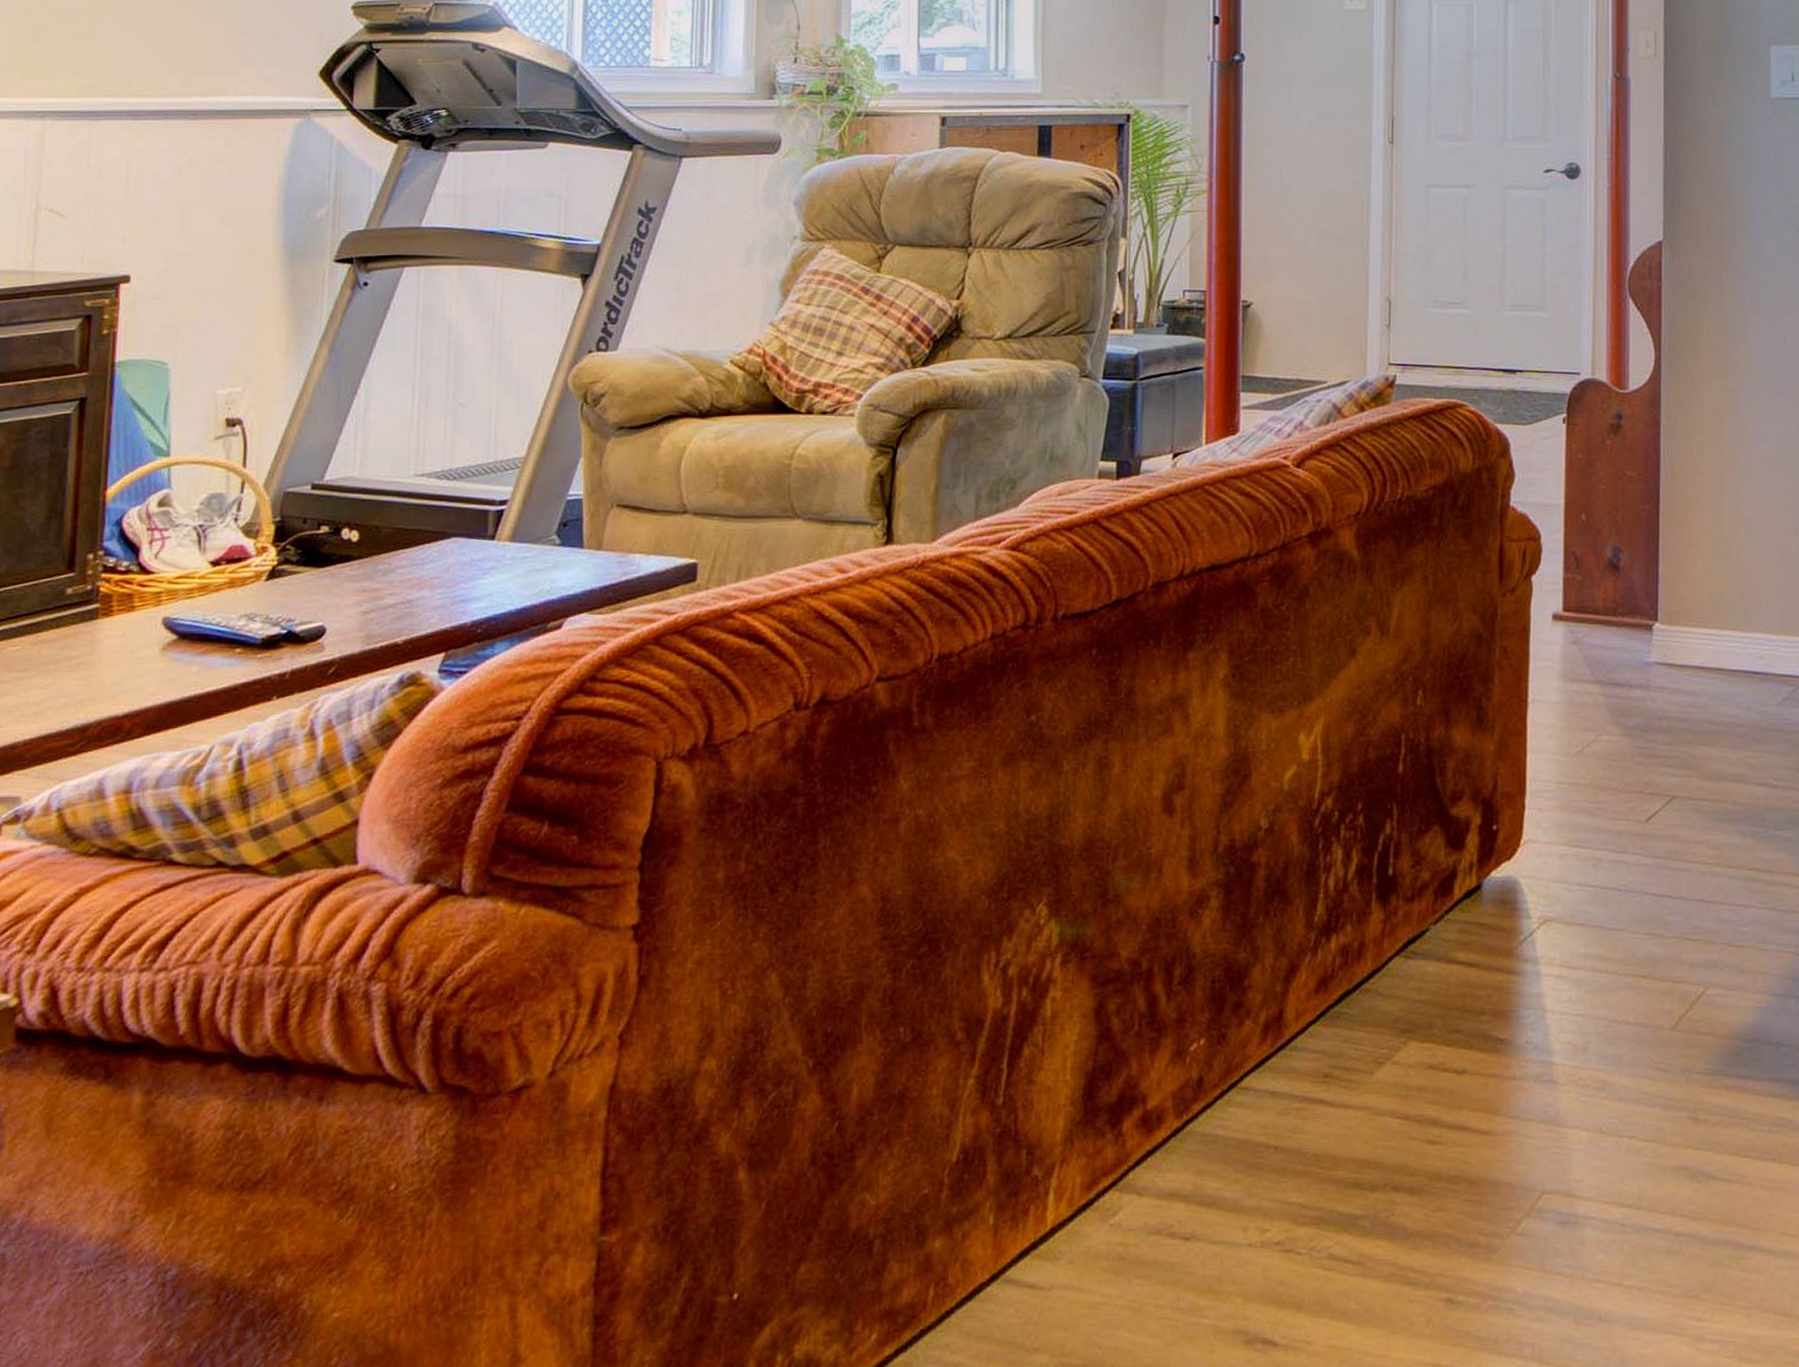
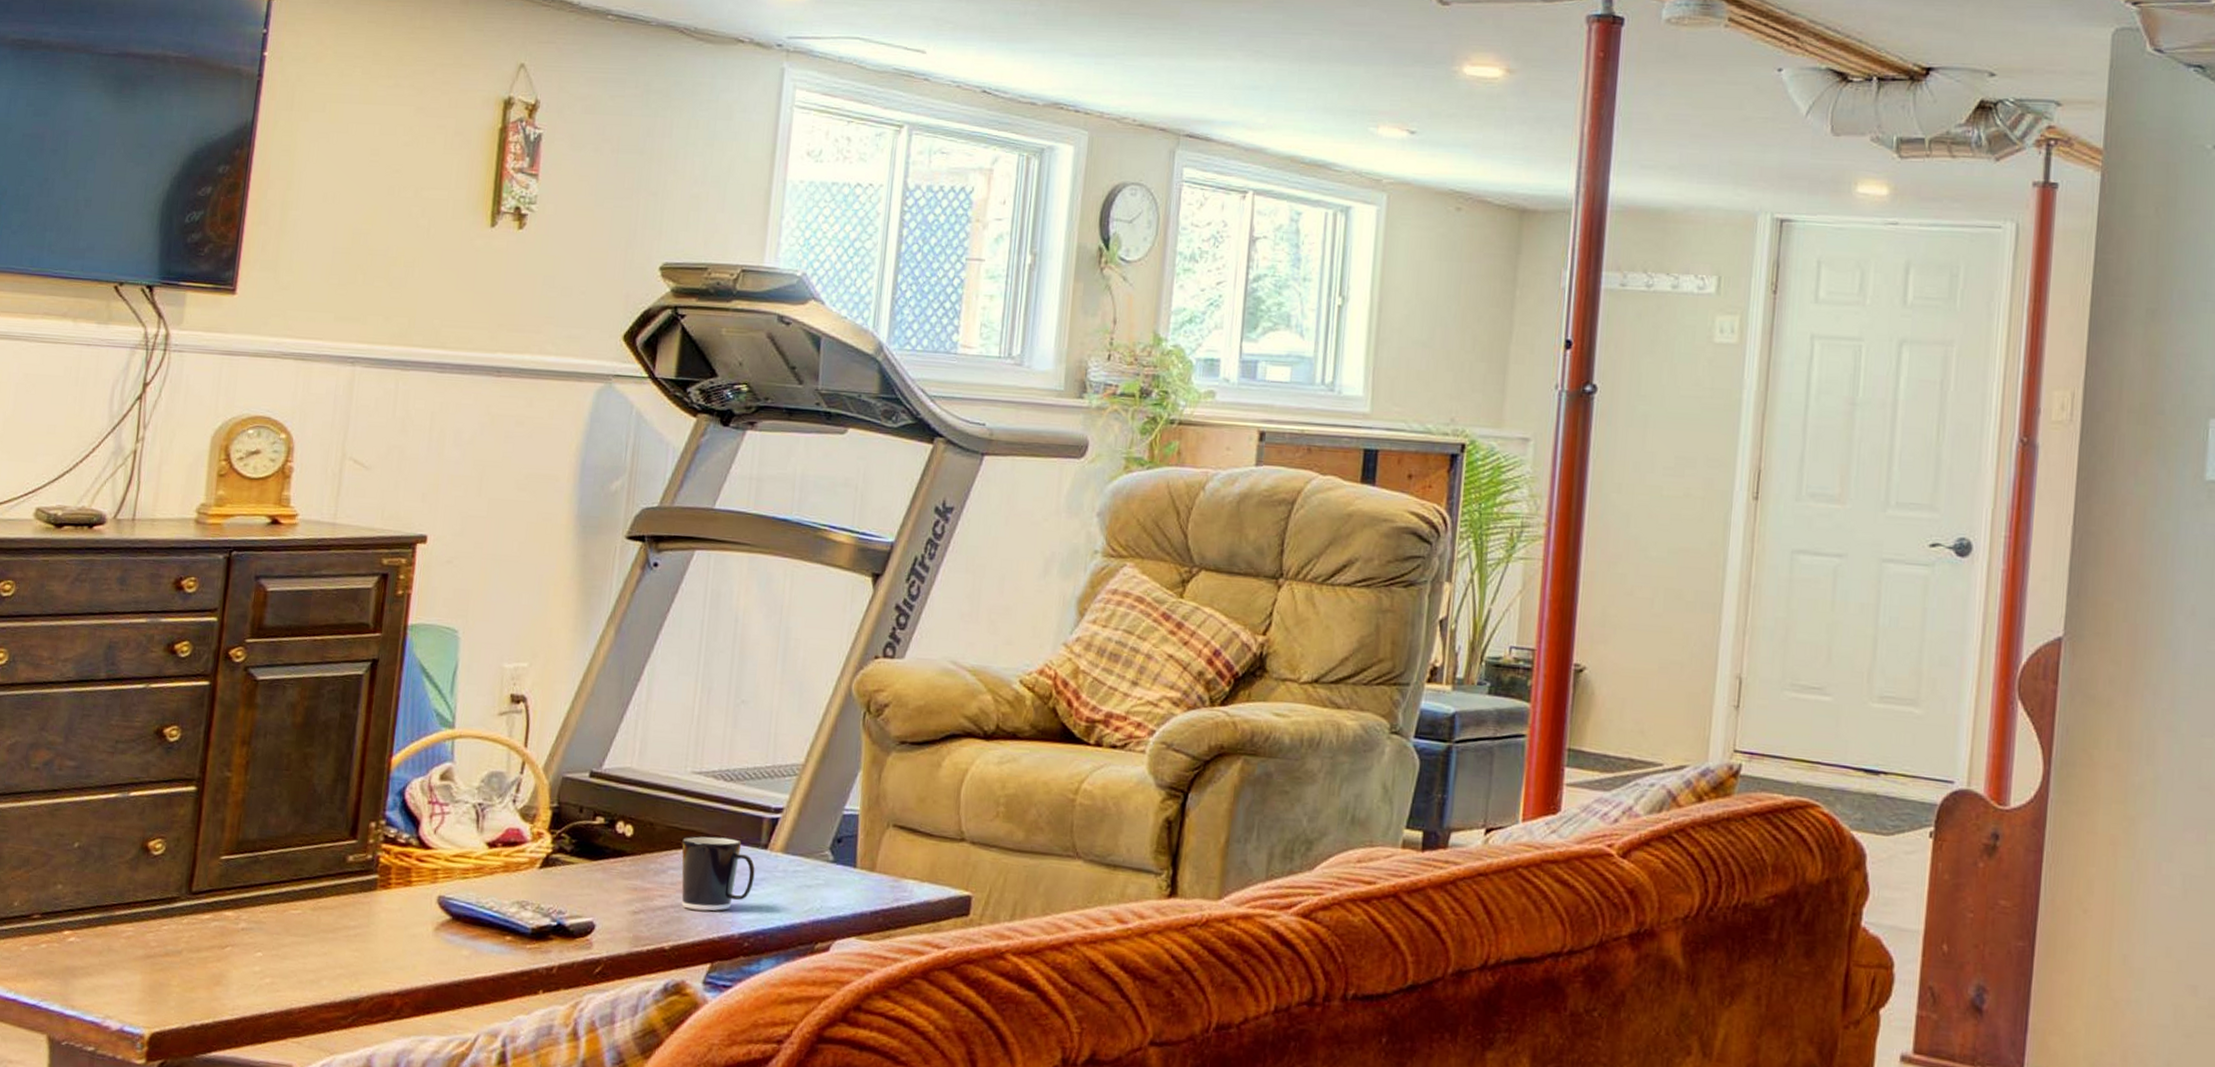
mug: none [409,533,484,604] -> present [681,836,755,911]

